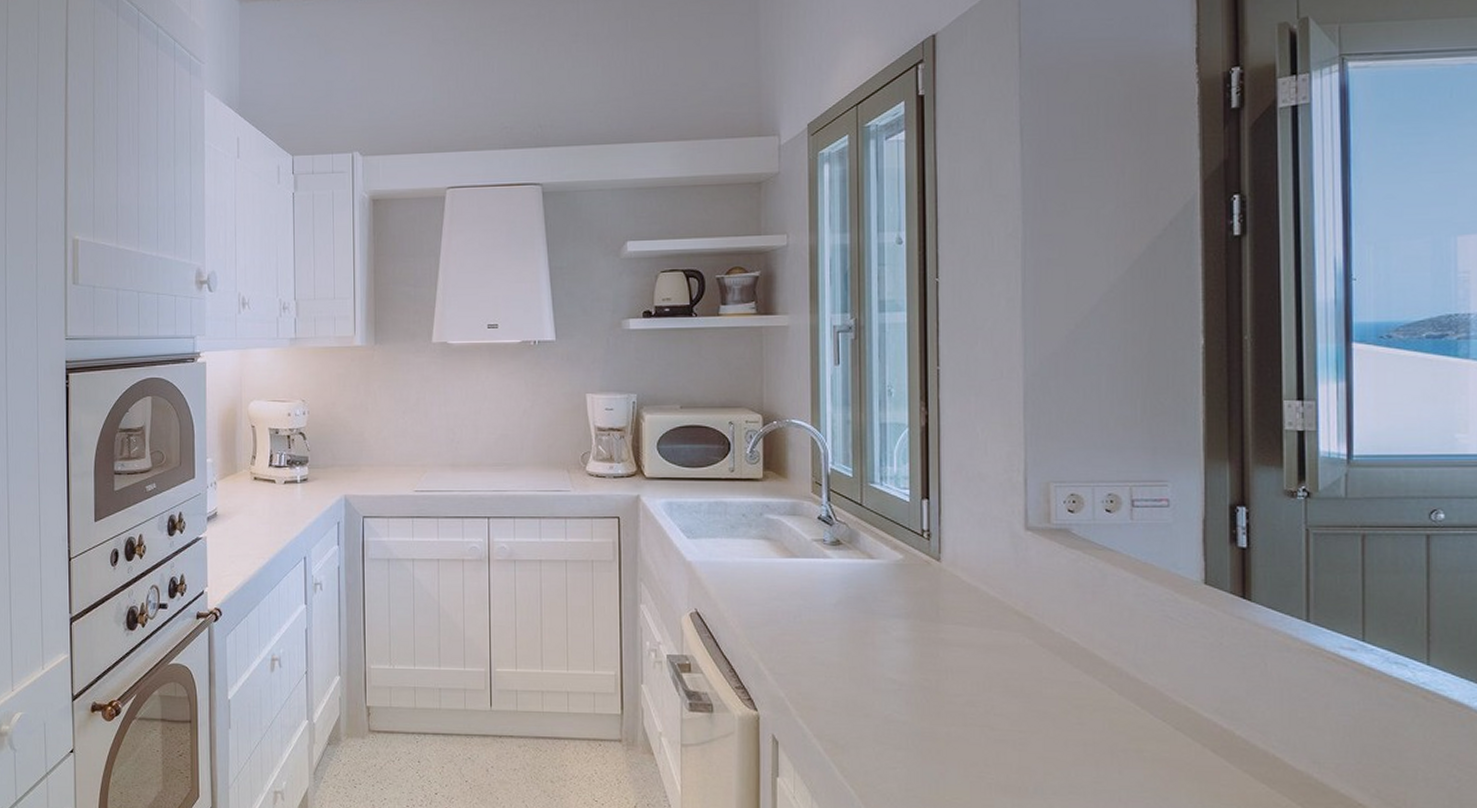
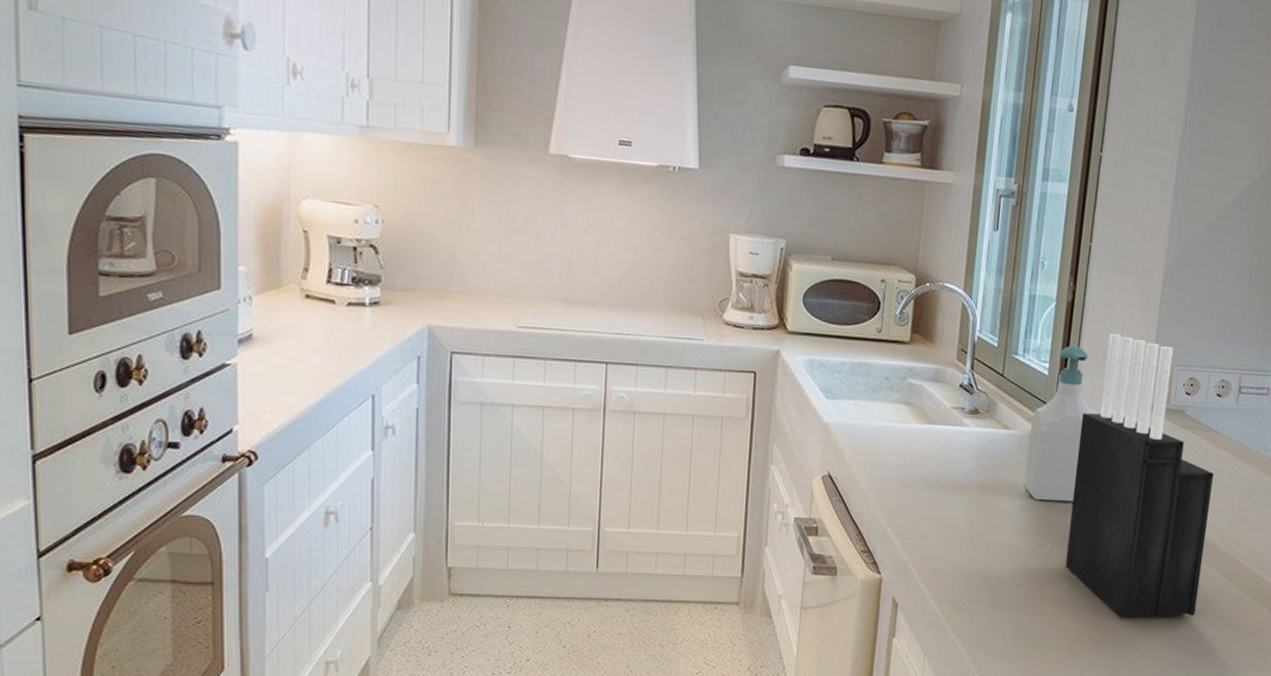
soap bottle: none [898,470,969,632] -> present [1024,345,1097,502]
knife block: none [952,455,1118,758] -> present [1065,334,1214,617]

